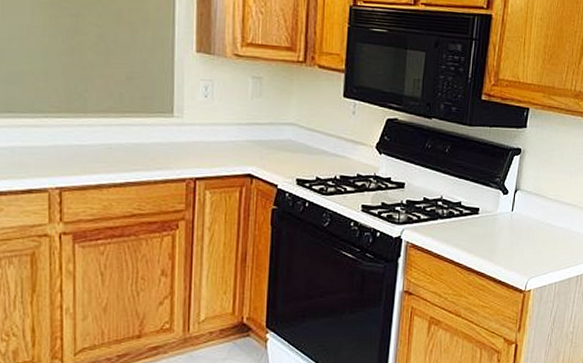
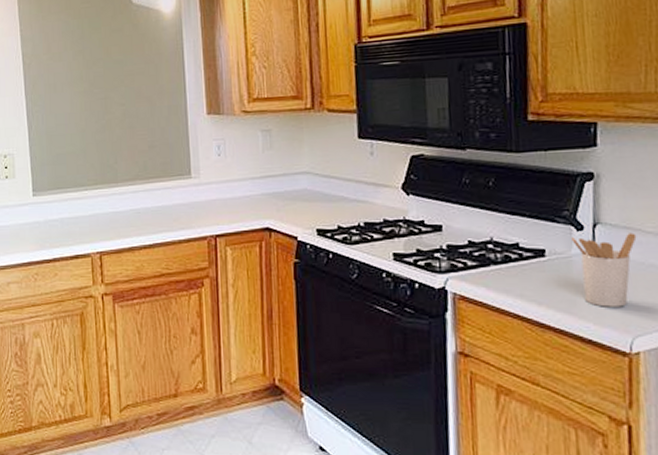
utensil holder: none [499,198,542,256] -> present [572,233,637,307]

